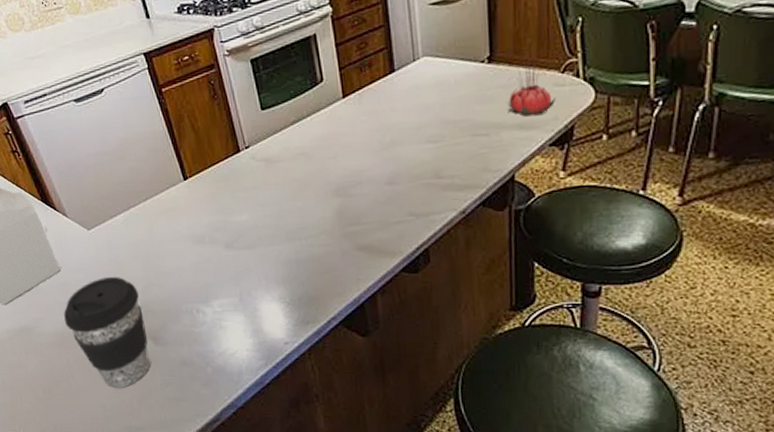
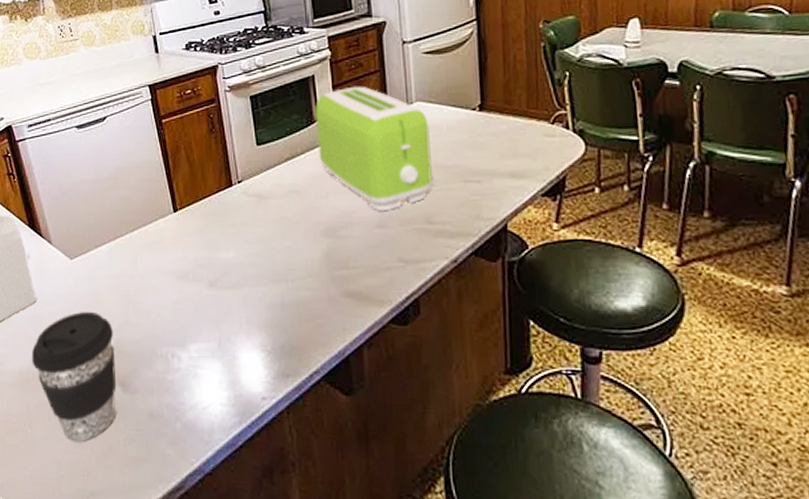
toaster: none [319,43,441,169] -> present [315,86,432,212]
flower: present [505,49,557,117] -> none [495,99,546,165]

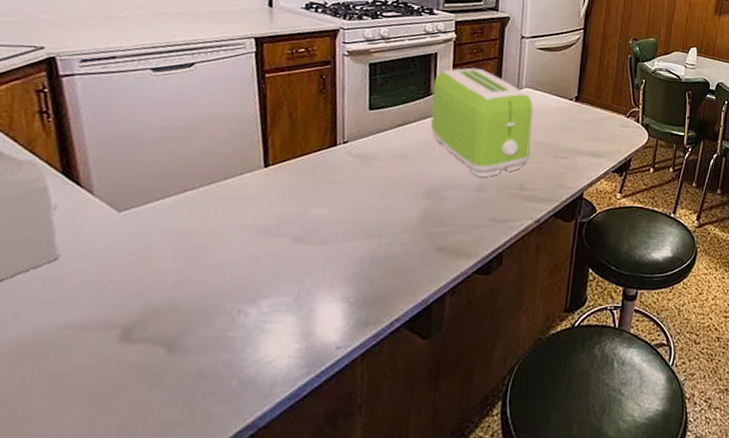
coffee cup: present [32,311,117,442] -> none [38,268,166,413]

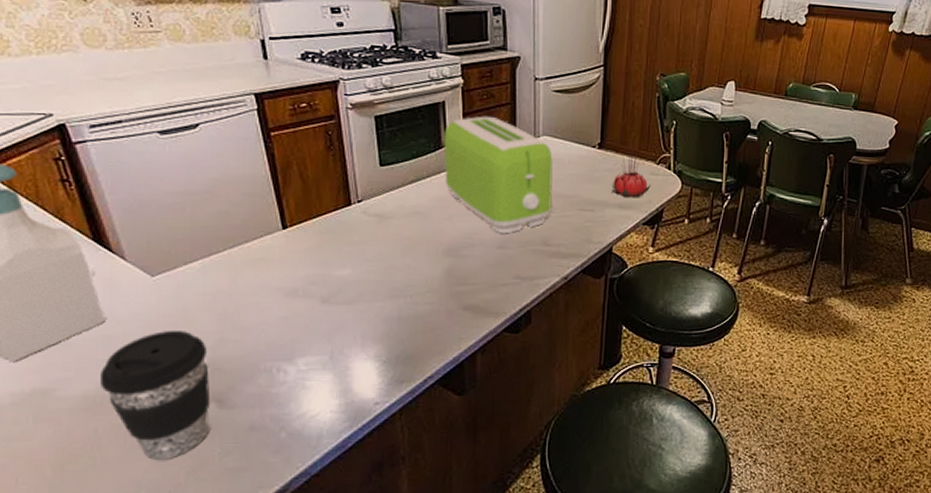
coffee cup: none [38,268,166,413] -> present [101,330,211,460]
flower: none [585,95,626,148] -> present [611,141,655,198]

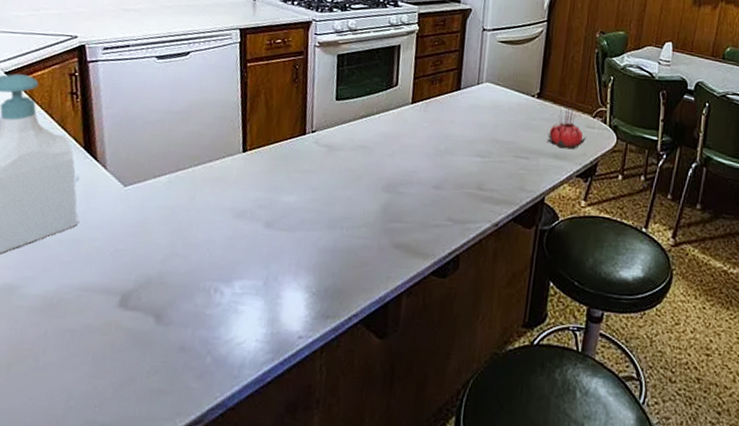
coffee cup: present [101,330,211,460] -> none [59,239,158,372]
toaster: present [444,116,553,234] -> none [392,60,494,175]

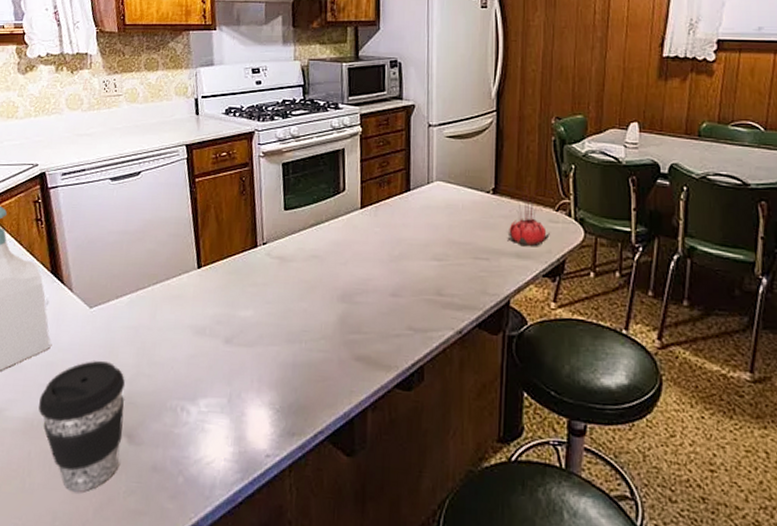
coffee cup: none [59,239,158,372] -> present [38,360,126,492]

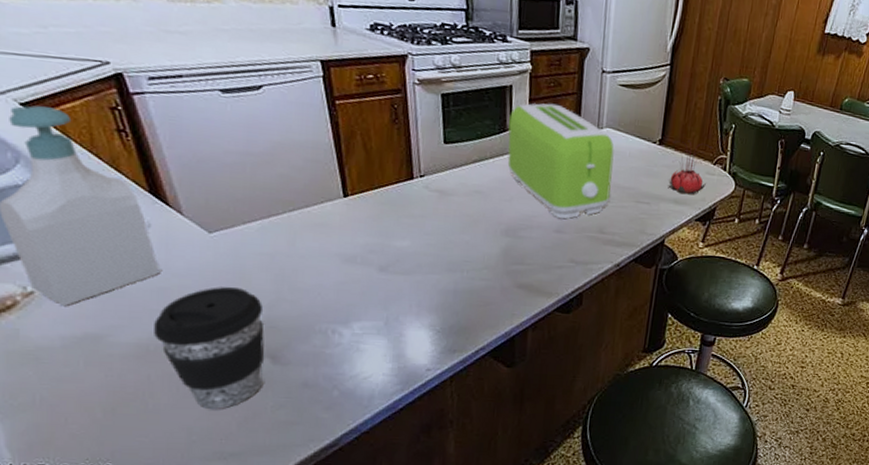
toaster: none [342,162,446,282] -> present [508,103,614,220]

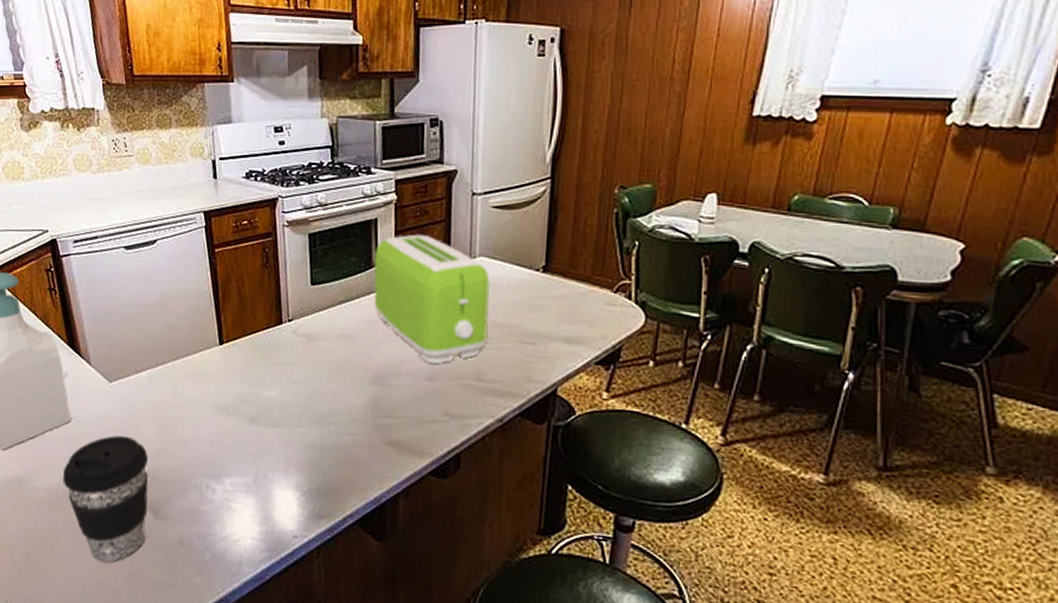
flower: present [668,140,713,195] -> none [557,264,611,332]

